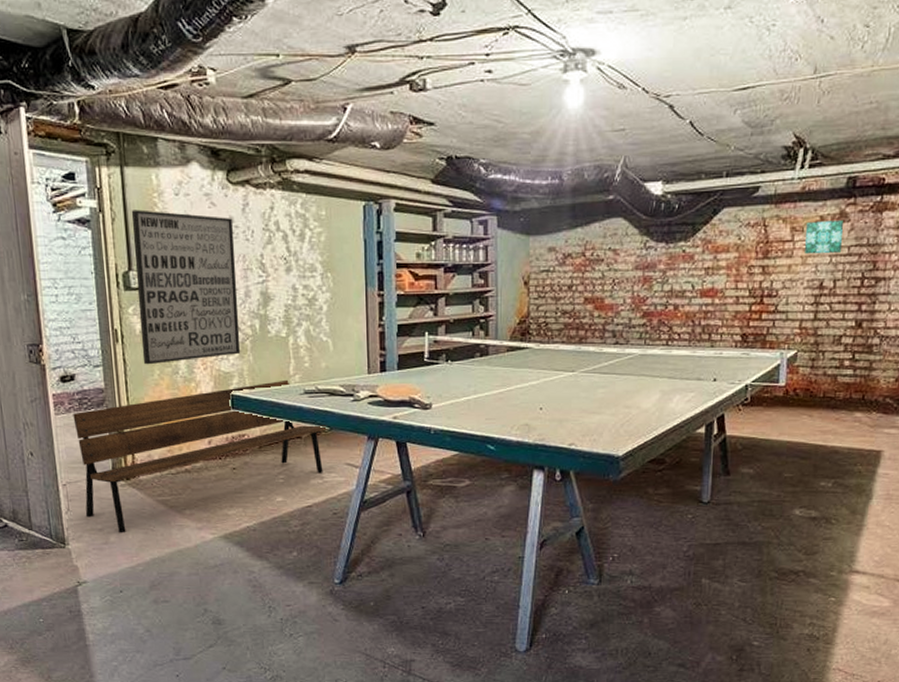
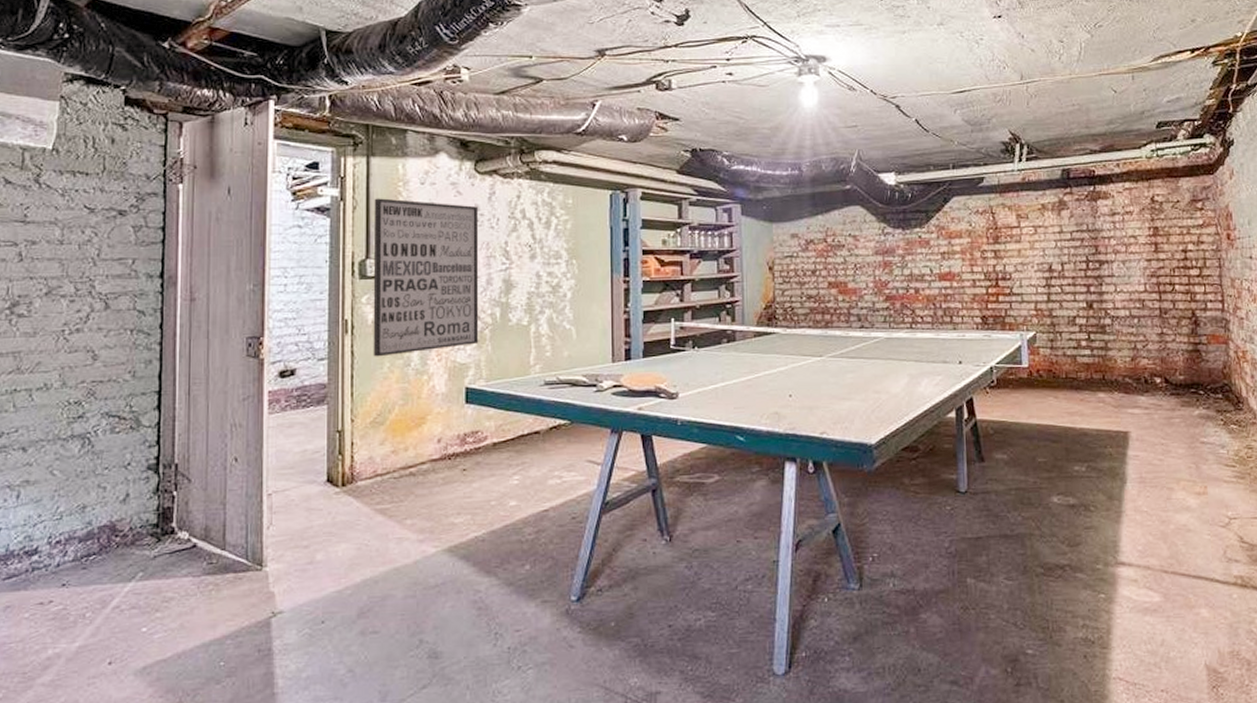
bench: present [73,379,328,533] -> none [289,370,569,550]
wall art: present [804,219,844,255] -> none [1029,207,1065,240]

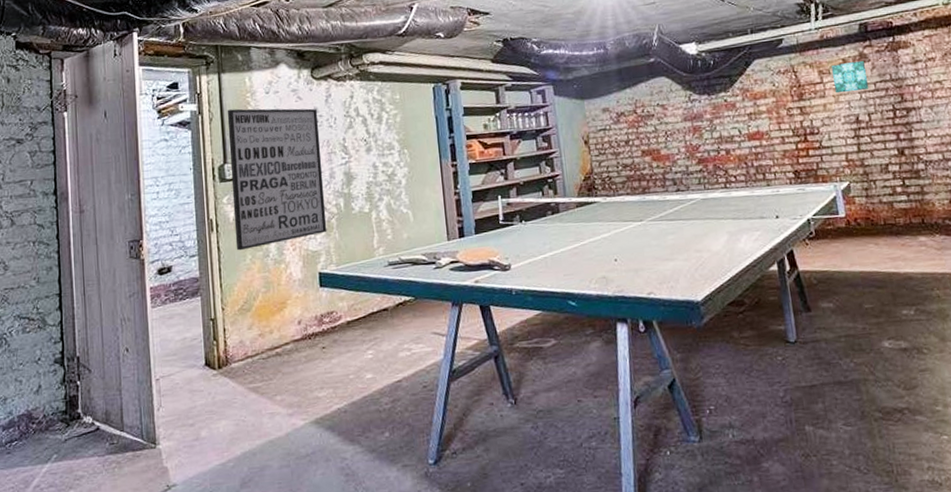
wall art: none [1029,207,1065,240] -> present [830,60,870,94]

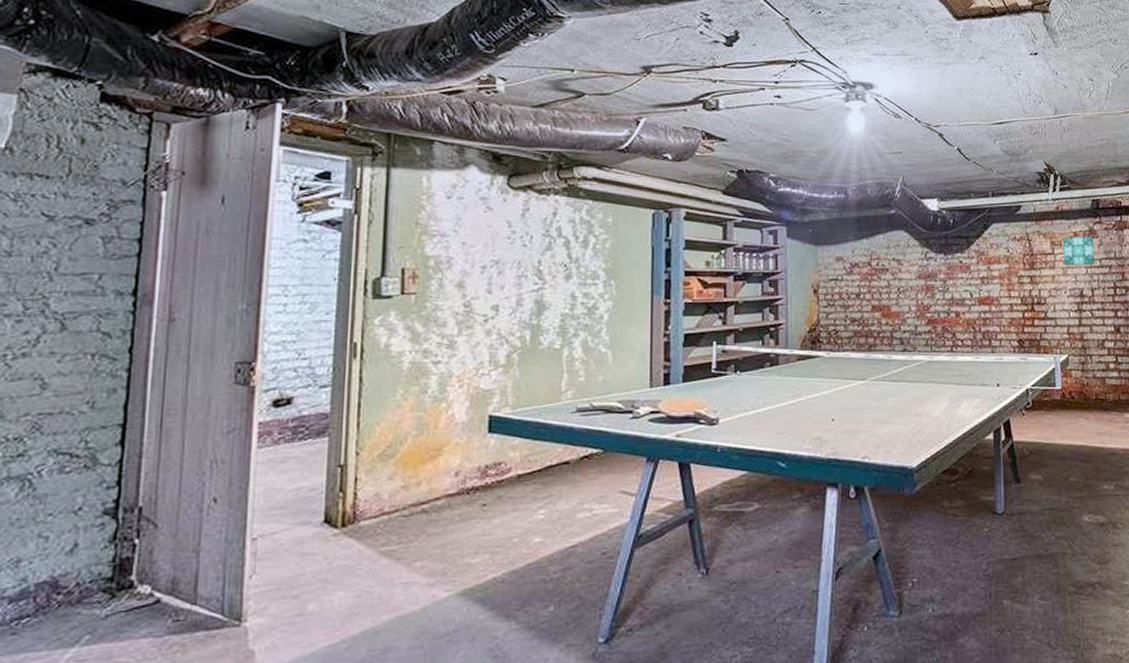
wall art: present [227,108,327,251] -> none [384,212,511,384]

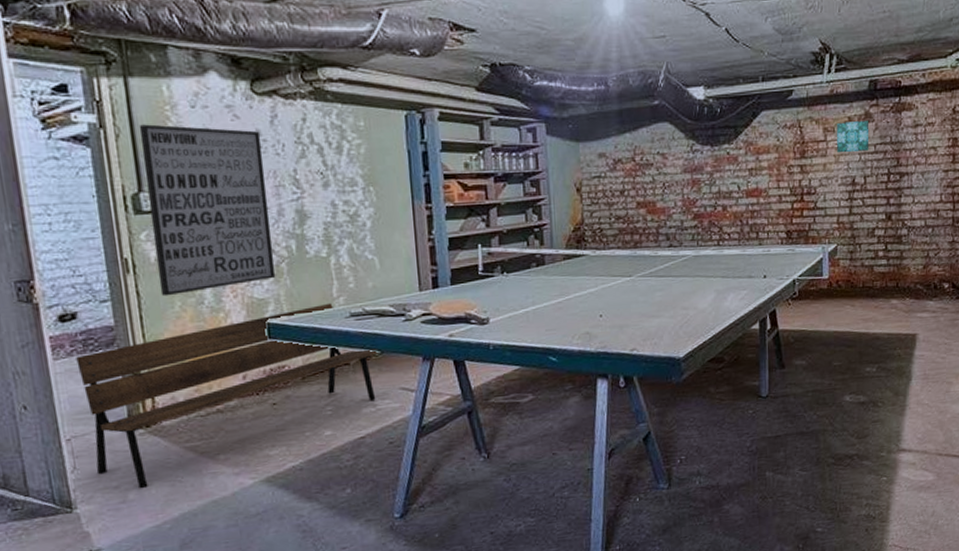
bench: none [277,396,602,600] -> present [76,303,379,489]
wall art: none [384,212,511,384] -> present [139,124,276,297]

